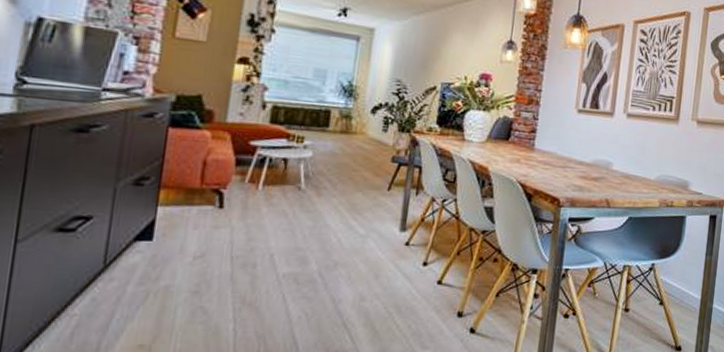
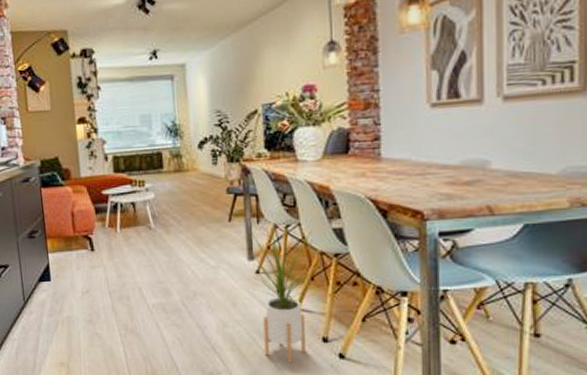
house plant: none [398,195,467,340] -> present [250,220,321,364]

